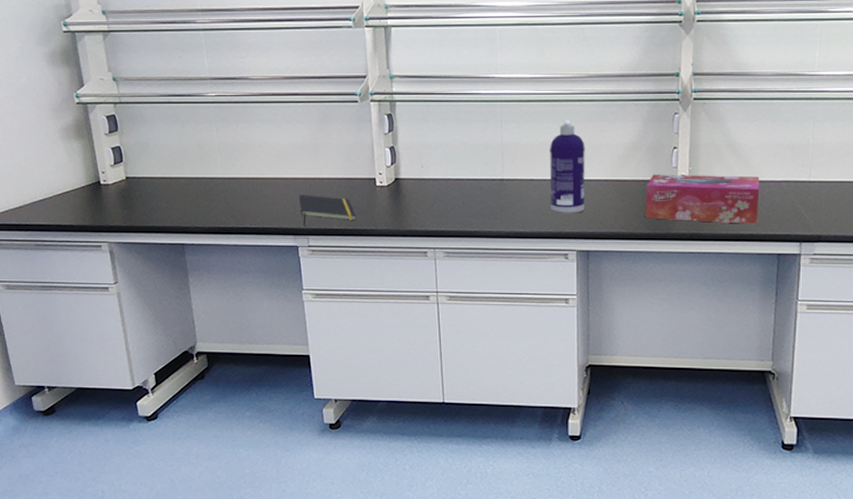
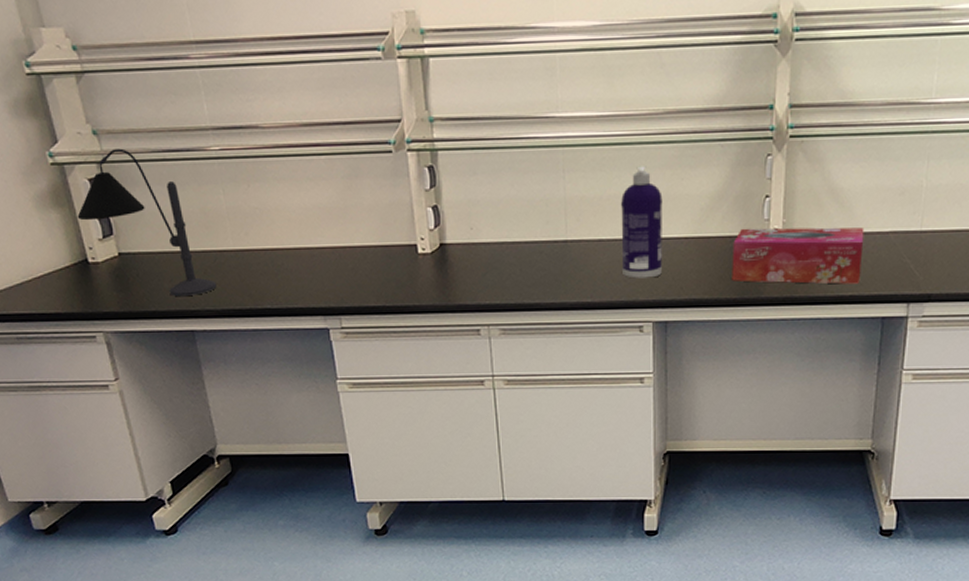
desk lamp: none [95,92,206,215] -> present [77,148,217,297]
notepad: present [298,195,356,226] -> none [326,267,396,304]

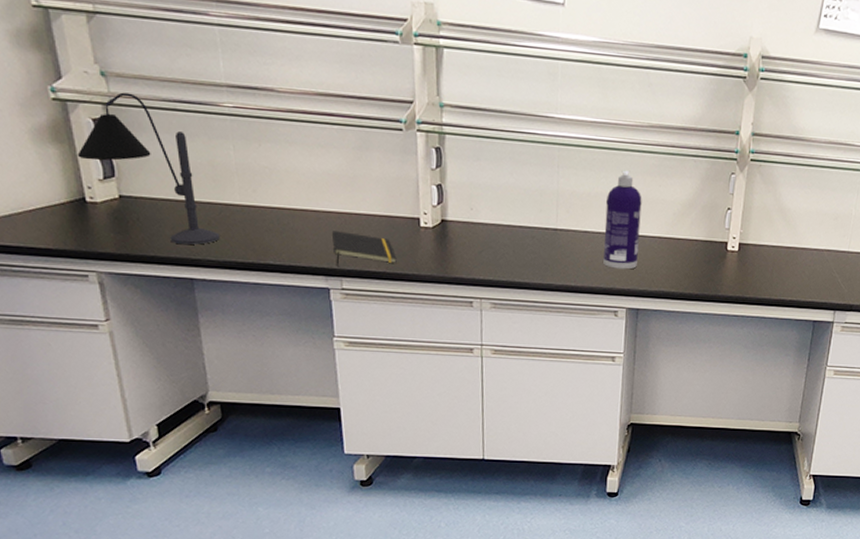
notepad: none [326,267,396,304] -> present [331,231,397,266]
tissue box: present [732,227,864,284] -> none [695,234,805,291]

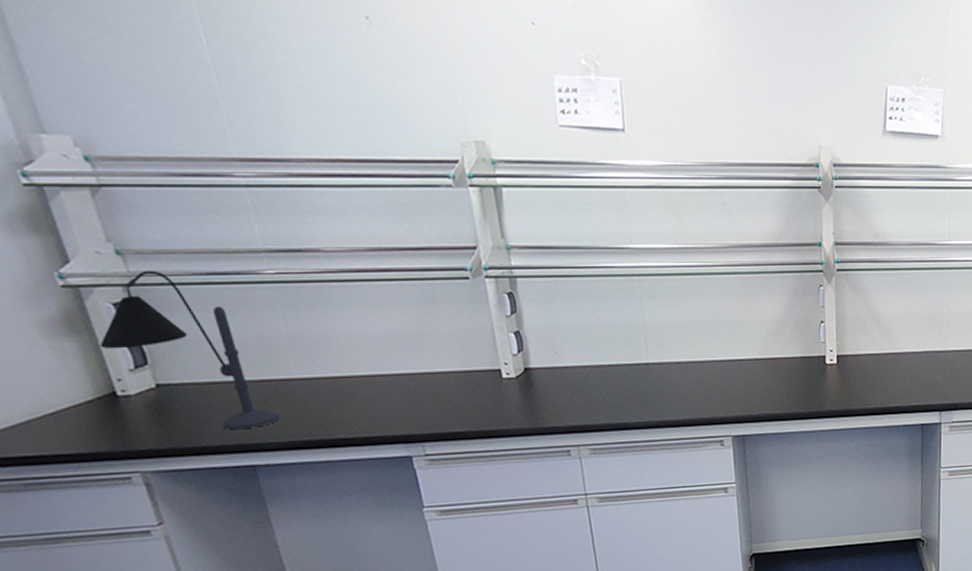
notepad: present [331,231,397,266] -> none [405,393,482,431]
spray bottle: present [603,170,642,270] -> none [696,294,737,397]

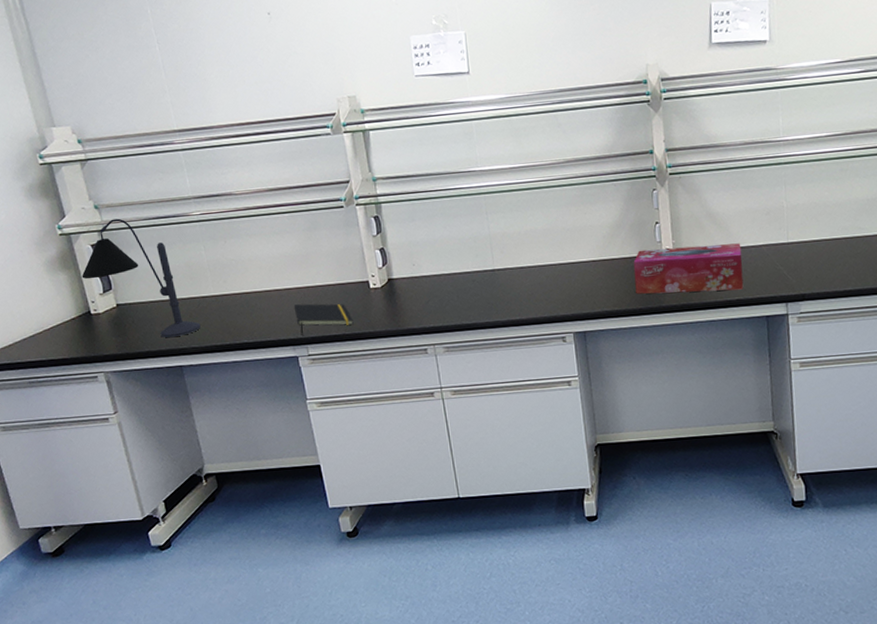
notepad: none [405,393,482,431] -> present [293,303,354,335]
tissue box: none [796,348,903,398] -> present [633,243,744,294]

